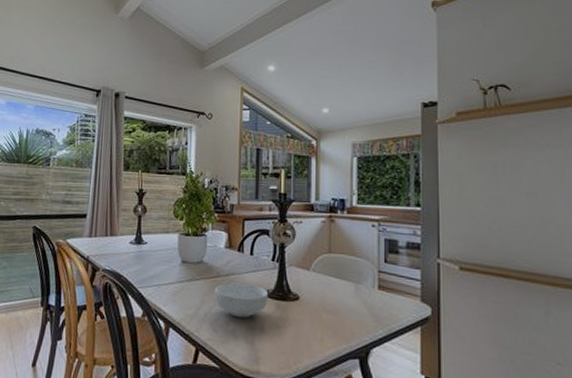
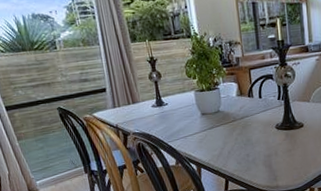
cereal bowl: present [214,282,269,318] -> none [233,121,279,150]

